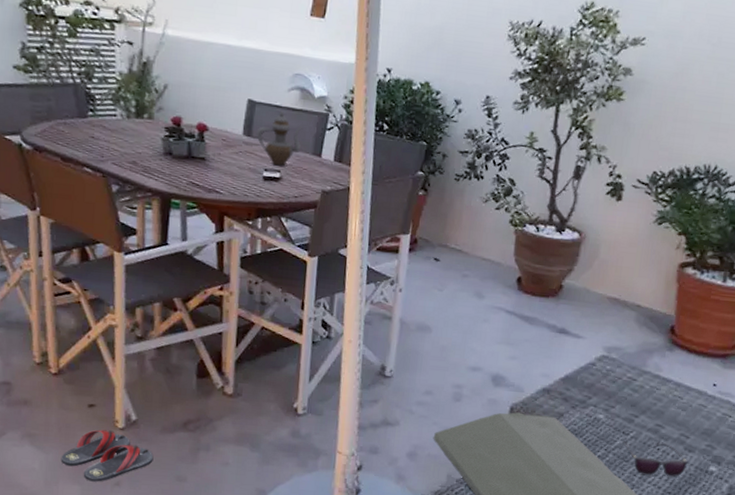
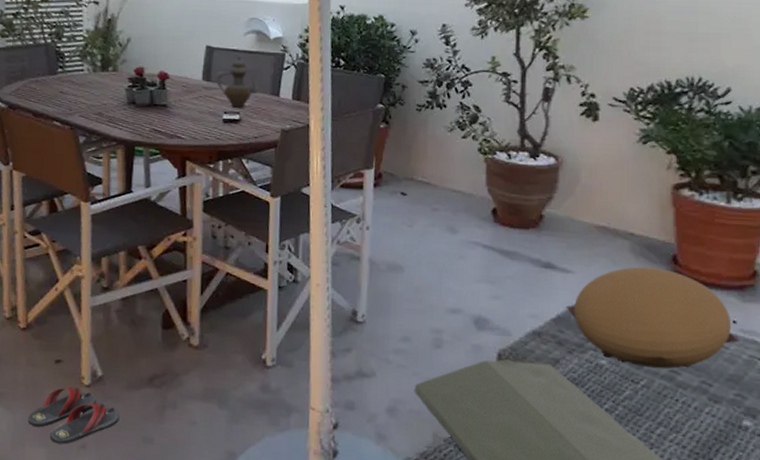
cushion: none [574,335,717,424] -> present [566,266,741,369]
sunglasses: present [622,441,688,477] -> none [633,391,715,434]

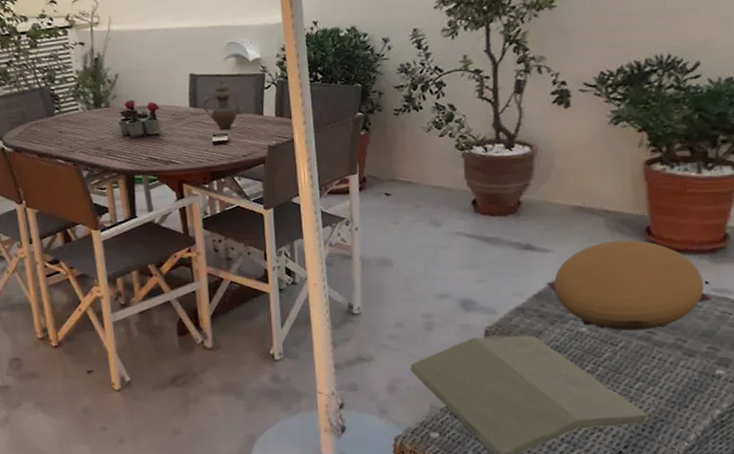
sandal: present [27,387,120,445] -> none [70,393,150,441]

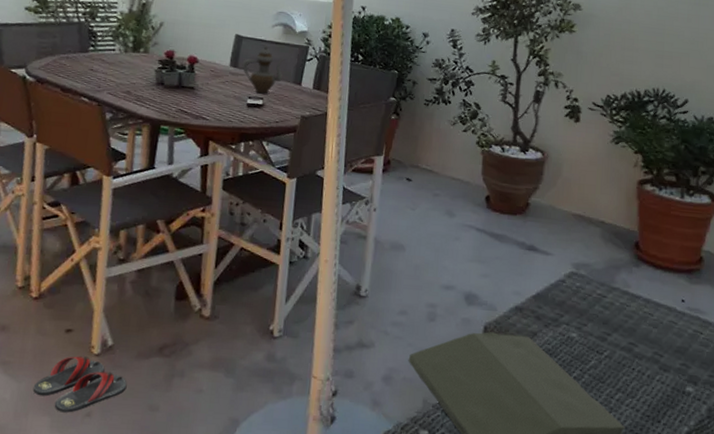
sandal: none [70,393,150,441] -> present [33,356,127,413]
cushion: present [546,240,713,331] -> none [545,251,687,342]

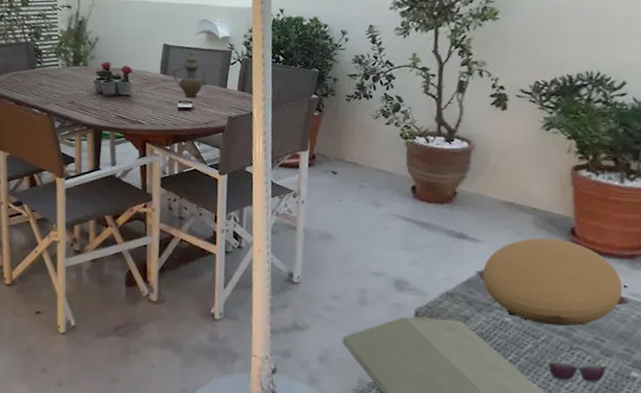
sandal: present [33,356,127,413] -> none [12,334,90,382]
cushion: none [545,251,687,342] -> present [476,237,630,327]
sunglasses: none [597,361,664,399] -> present [533,345,607,383]

